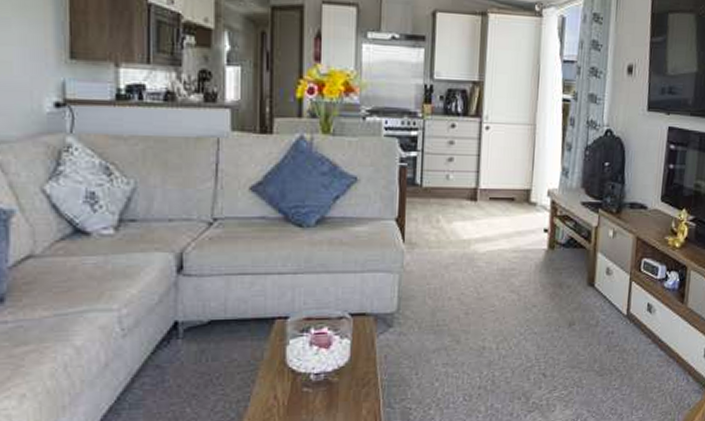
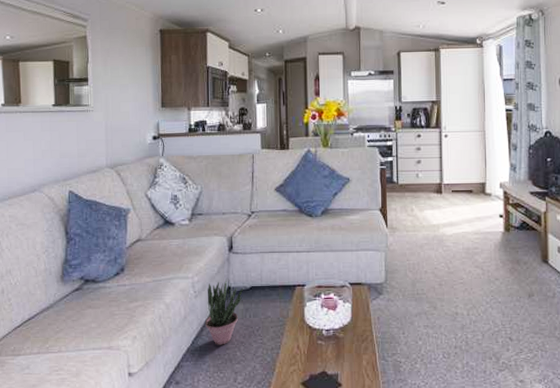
potted plant: none [137,309,199,401] -> present [204,277,244,345]

